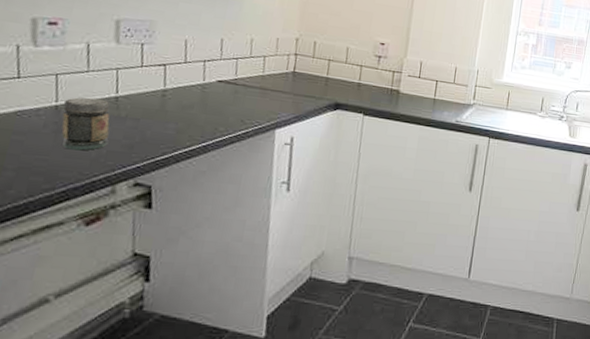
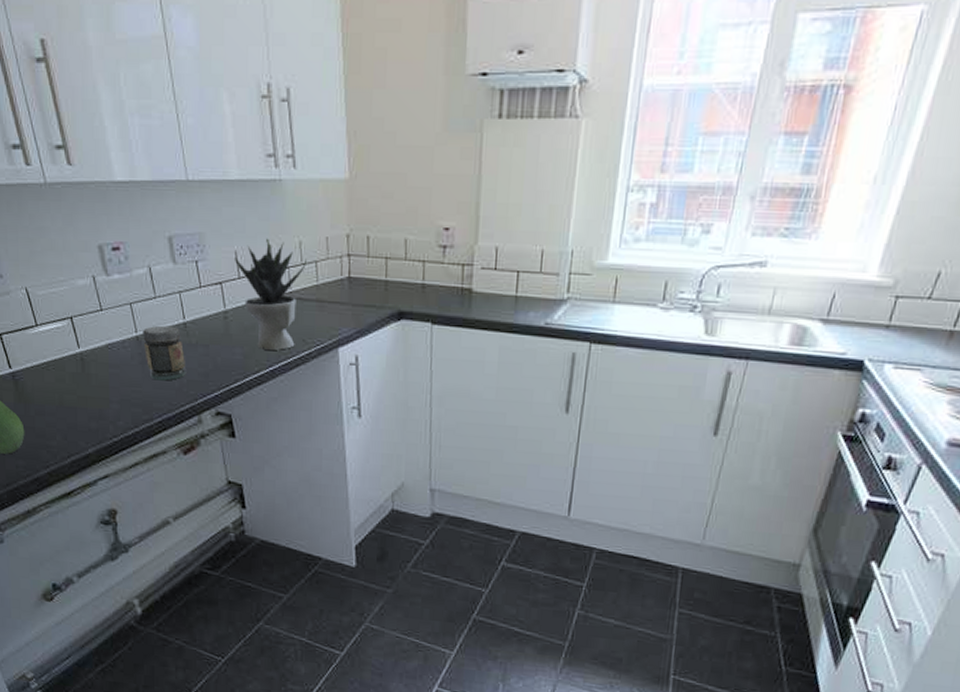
potted plant: none [183,32,256,128] -> present [233,238,306,350]

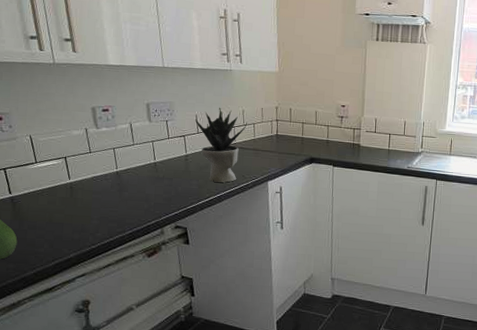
jar: present [143,325,187,381] -> none [122,164,154,204]

